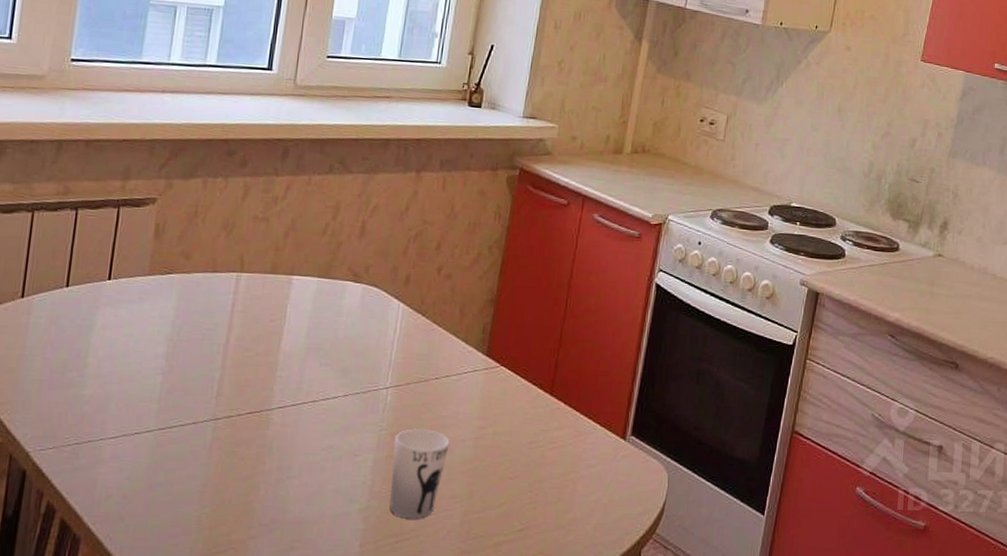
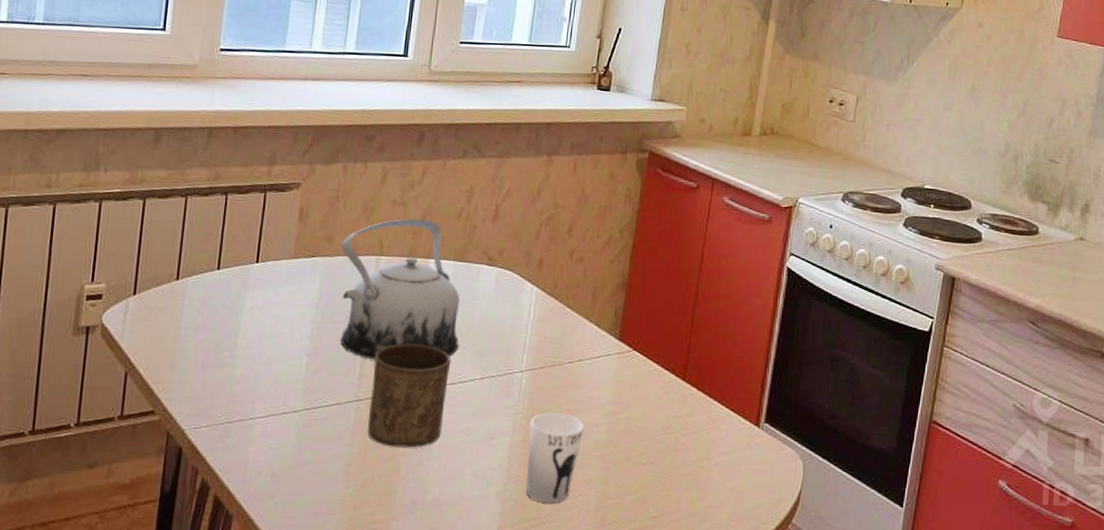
teapot: none [198,235,324,379] -> present [340,219,461,360]
cup: none [225,361,314,467] -> present [368,343,451,448]

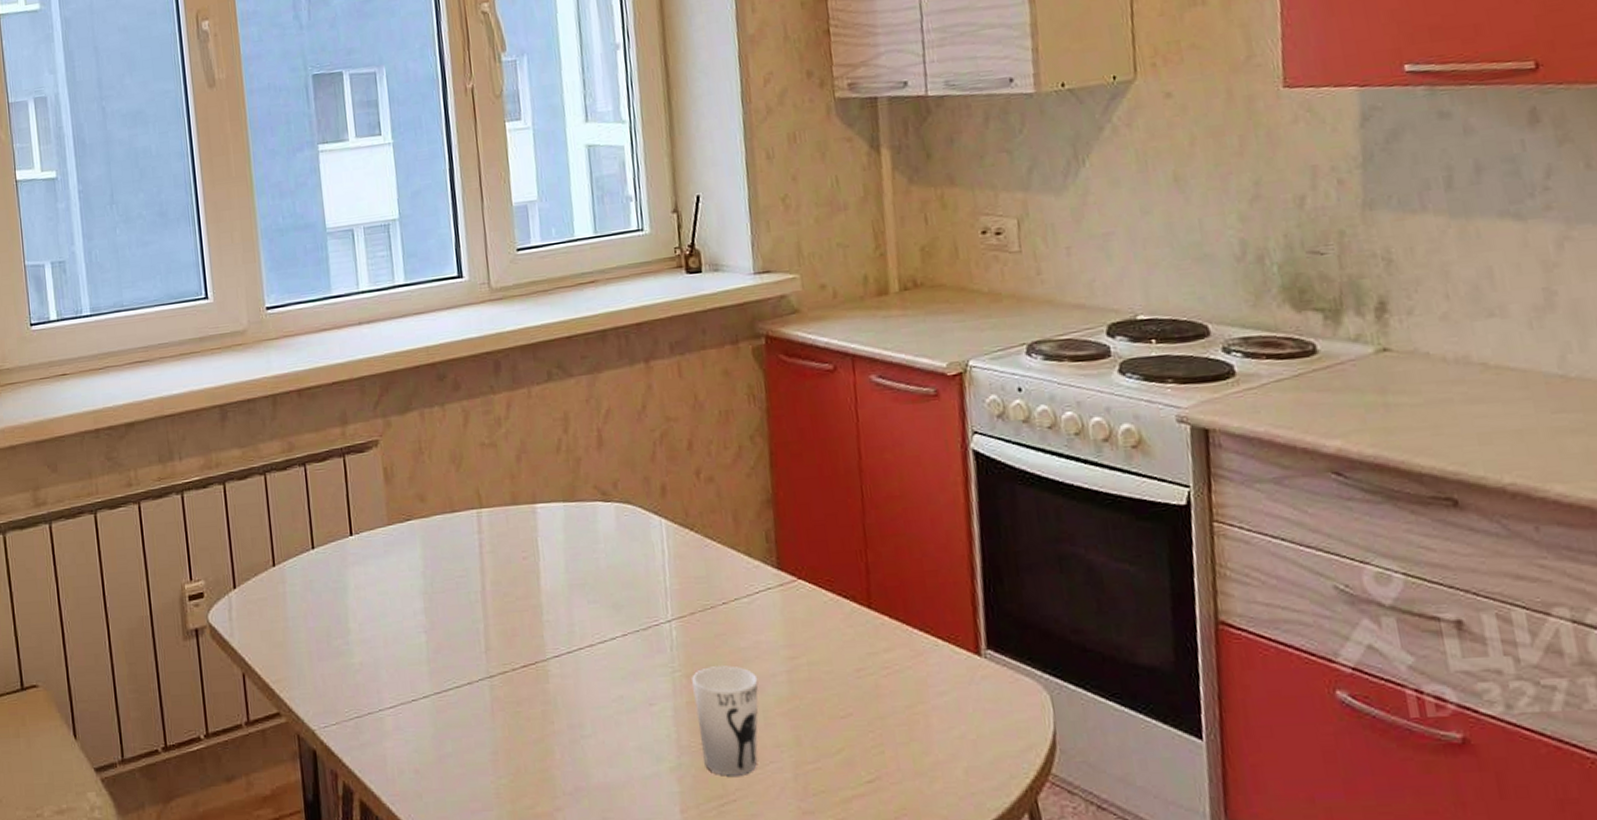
teapot: present [340,219,461,360] -> none [436,459,590,629]
cup: present [368,343,451,448] -> none [498,604,591,727]

